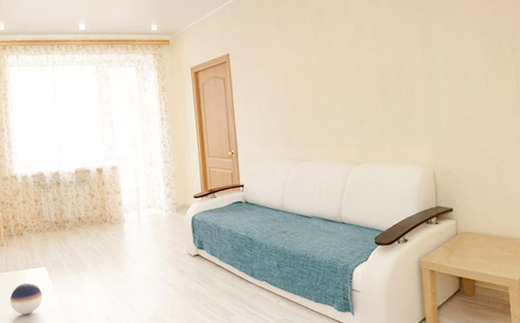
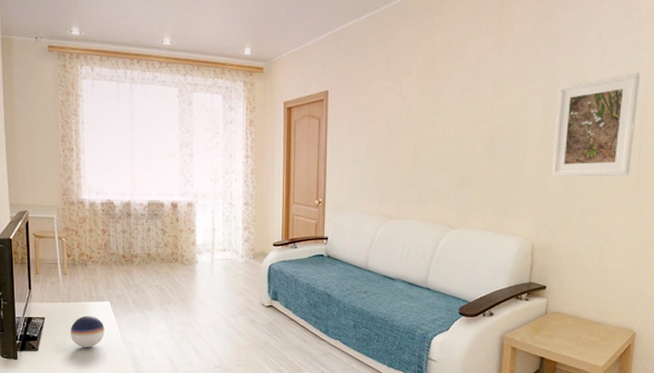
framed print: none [434,9,511,107] -> present [551,72,640,177]

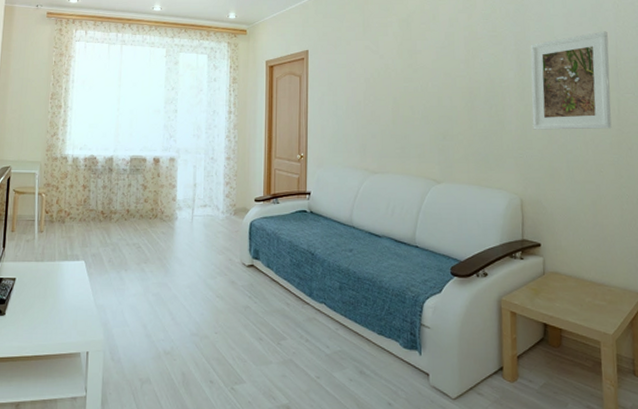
speaker: present [70,315,105,347] -> none [40,276,77,312]

